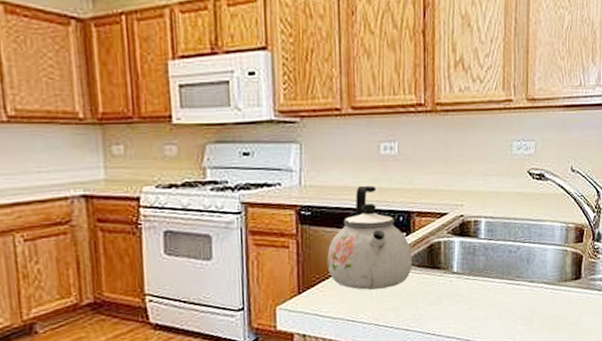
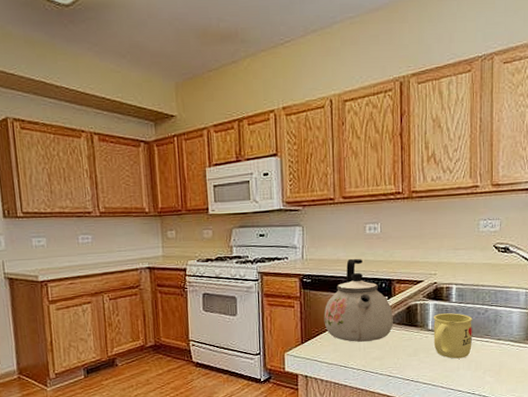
mug: none [459,251,503,306] -> present [433,313,472,359]

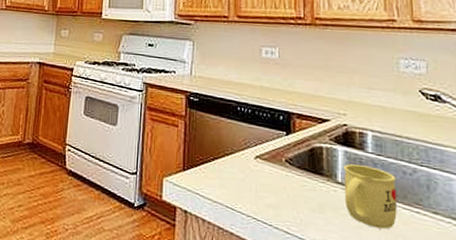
kettle: present [324,258,393,342] -> none [210,82,292,184]

